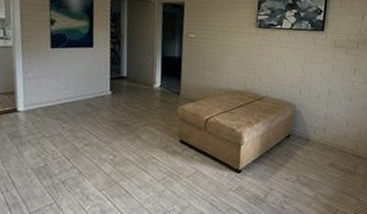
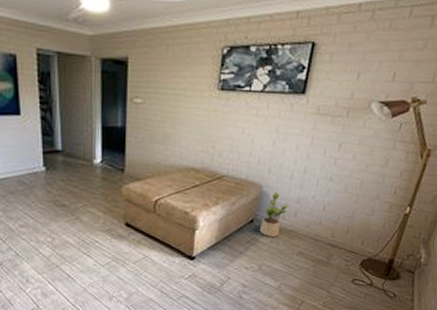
potted plant: none [295,110,319,150] -> present [259,191,289,237]

